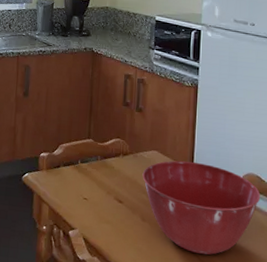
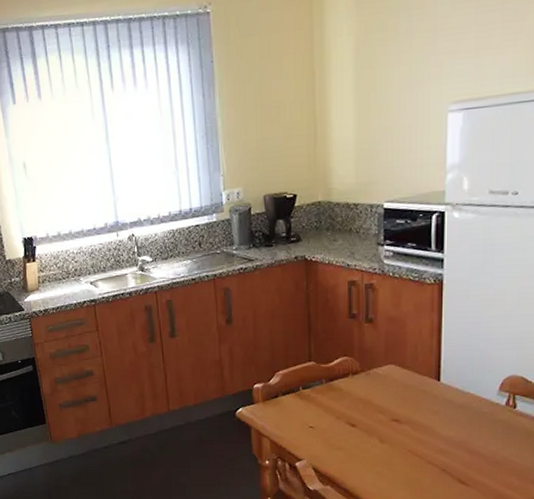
mixing bowl: present [142,160,261,255] -> none [377,371,527,471]

